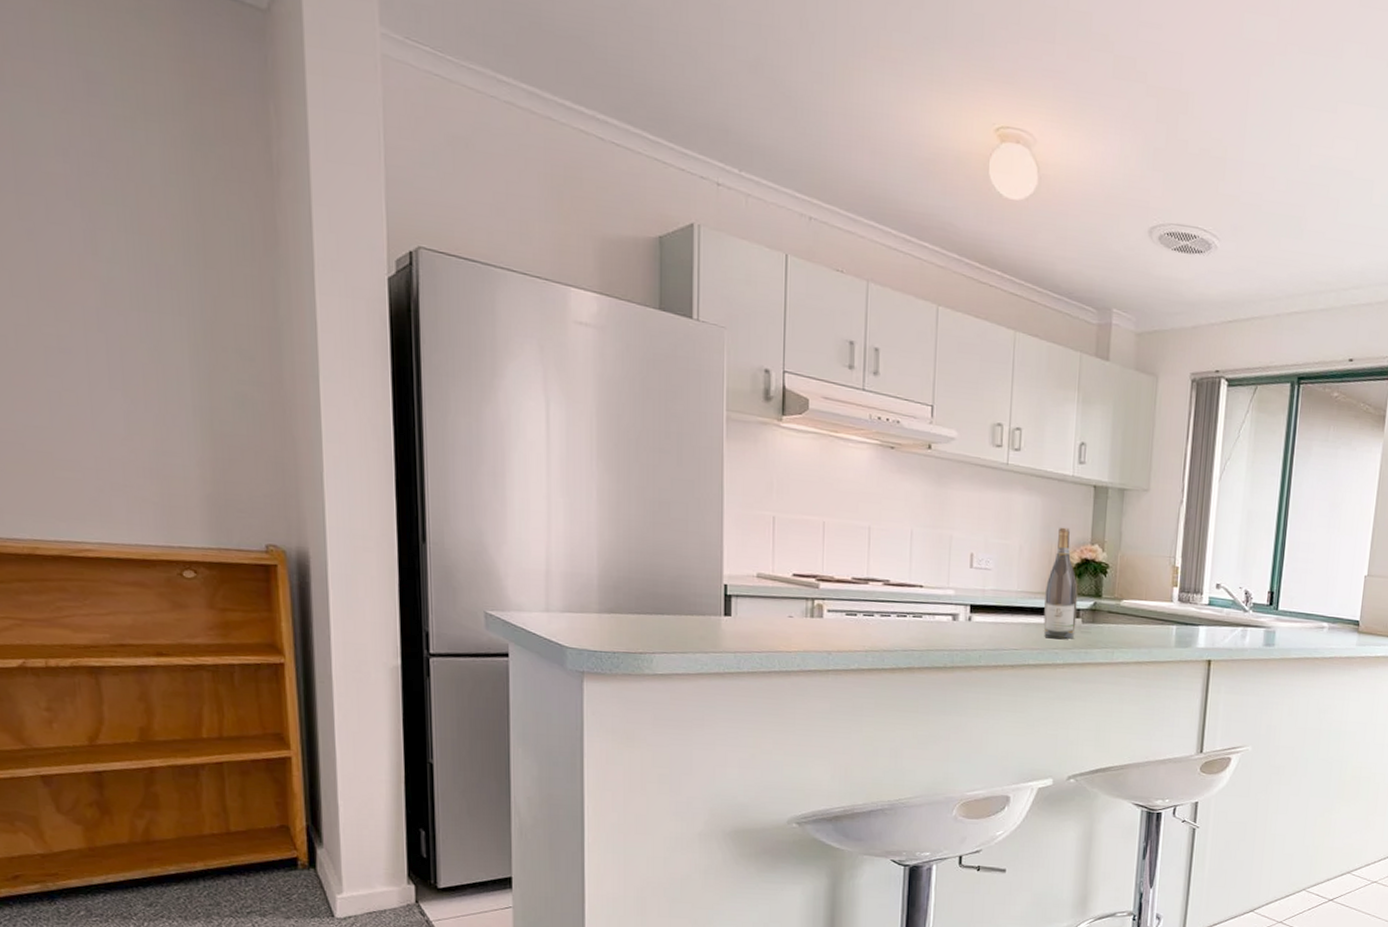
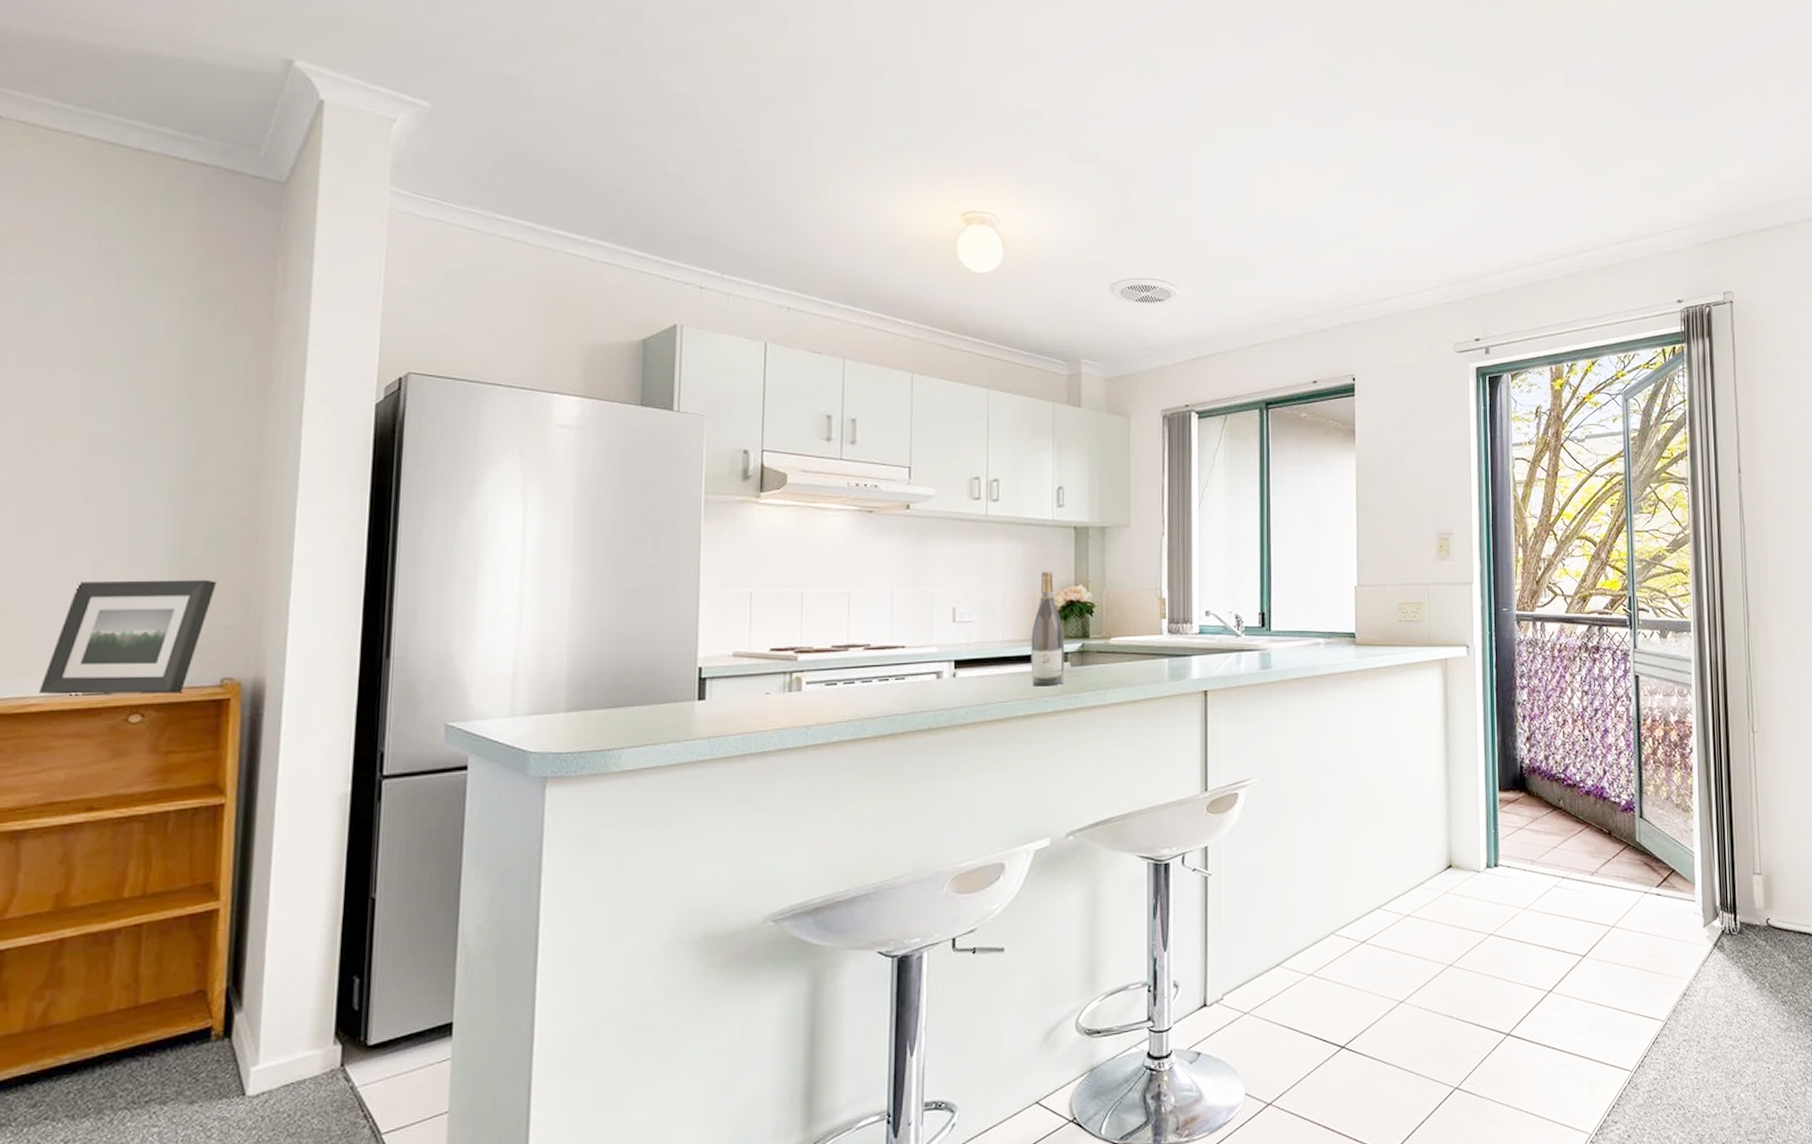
picture frame: none [92,433,250,555] -> present [38,579,216,695]

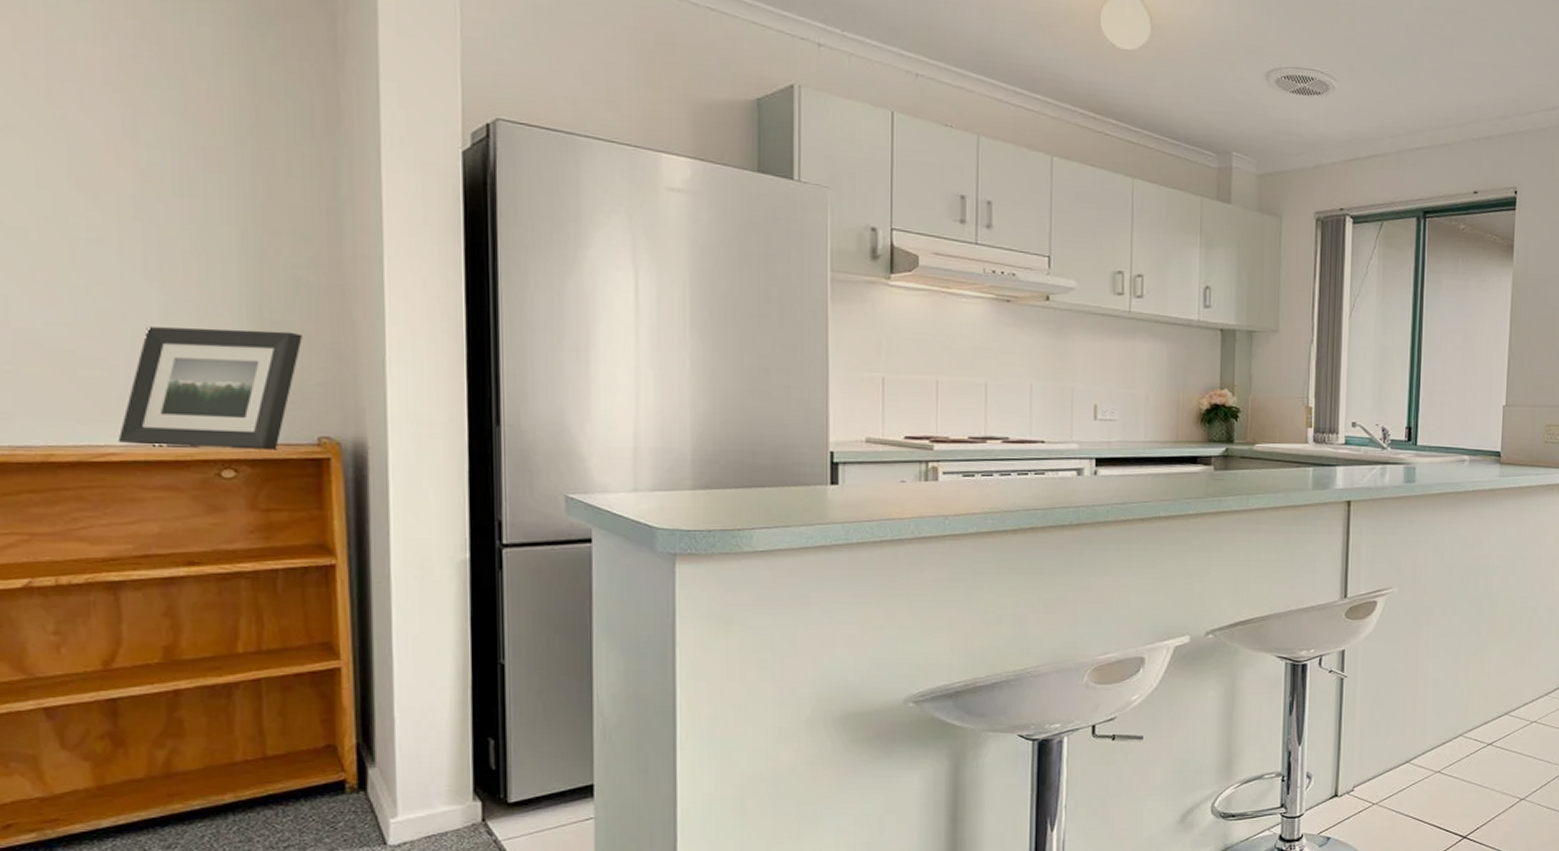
wine bottle: present [1031,571,1065,686] -> none [1174,373,1209,489]

